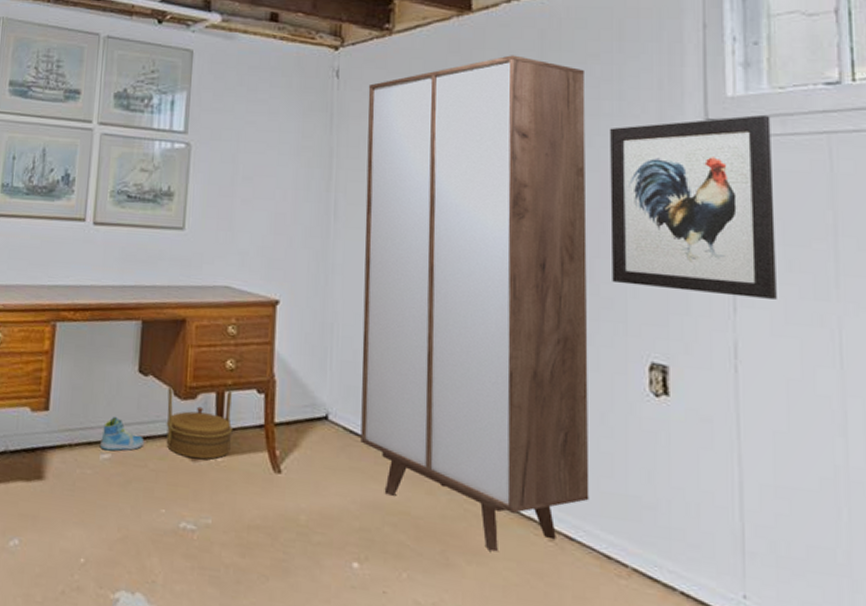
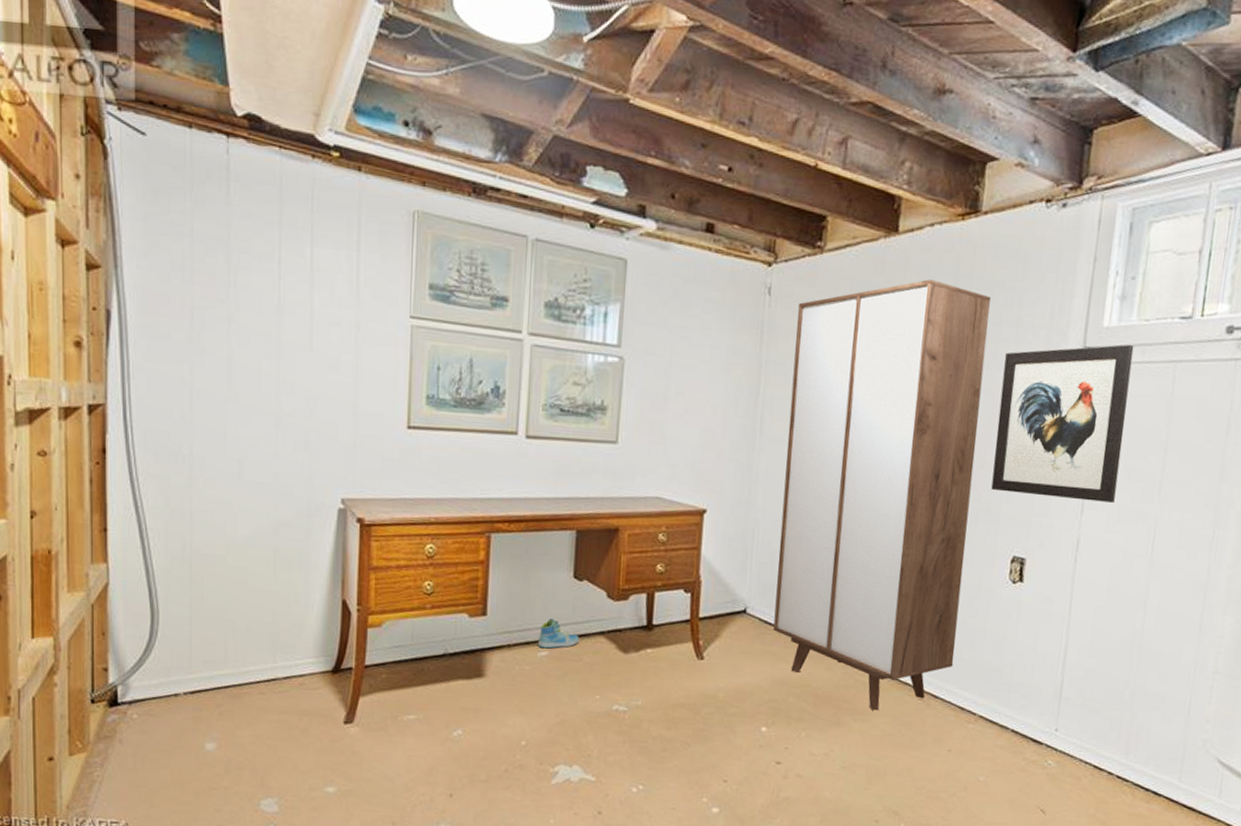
basket: present [166,388,233,460] -> none [600,591,662,652]

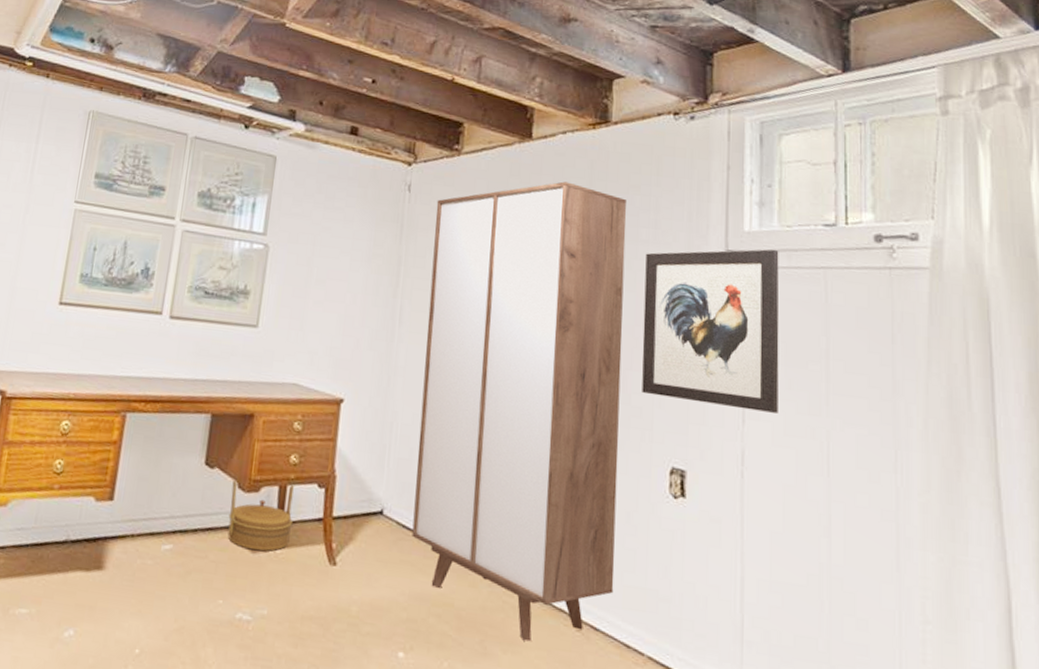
sneaker: present [538,618,580,649] -> none [163,507,207,542]
basket: none [600,591,662,652] -> present [227,481,294,552]

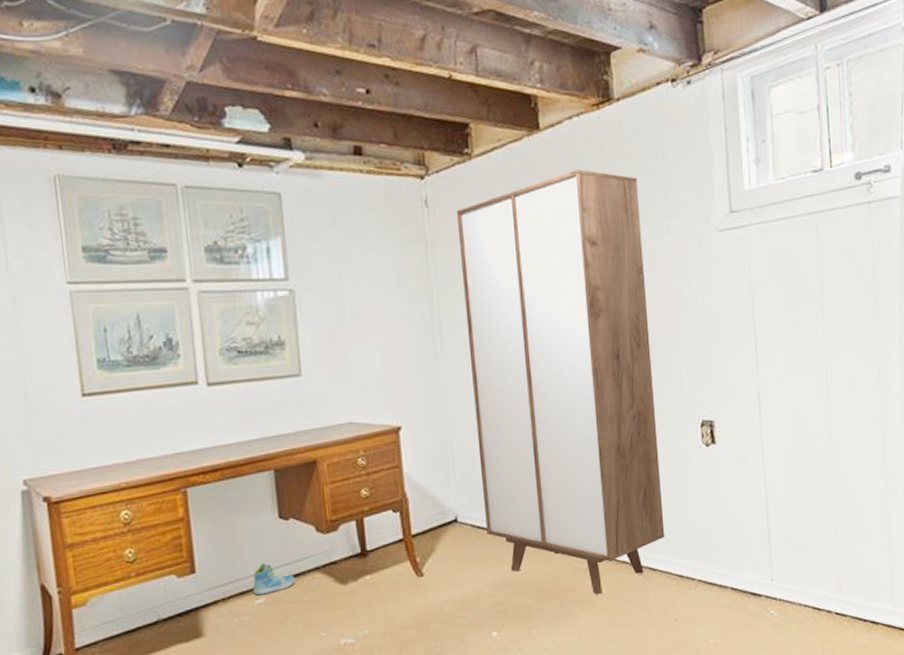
sneaker: none [163,507,207,542] -> present [253,562,296,596]
basket: present [227,481,294,552] -> none [310,517,376,583]
wall art: present [642,249,779,413] -> none [660,203,785,361]

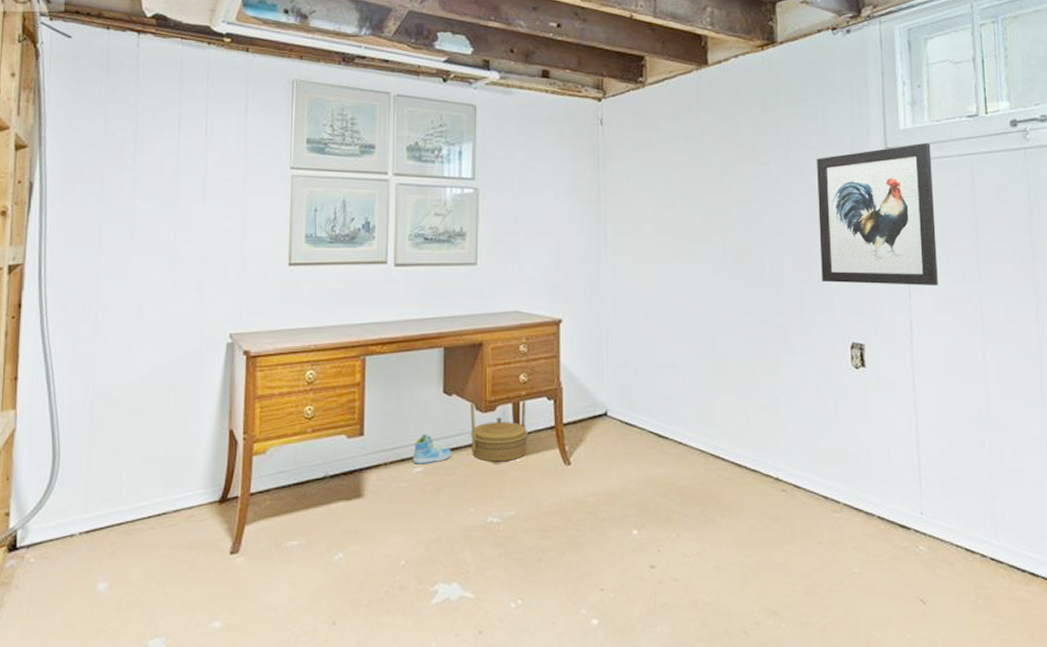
basket: none [310,517,376,583] -> present [470,401,528,462]
wardrobe: present [456,169,665,595] -> none [627,101,811,506]
wall art: none [660,203,785,361] -> present [817,142,938,285]

